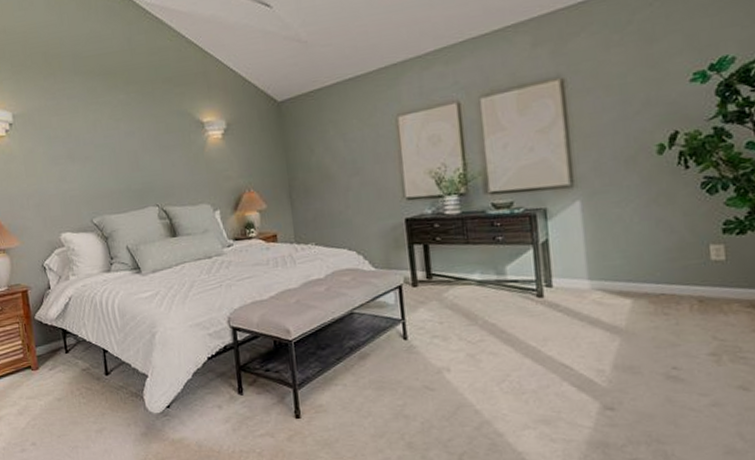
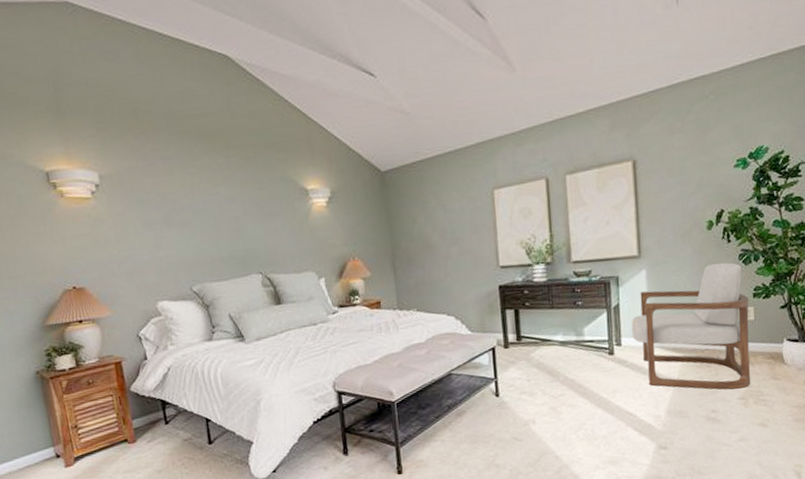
armchair: none [563,192,725,343] -> present [631,262,751,390]

